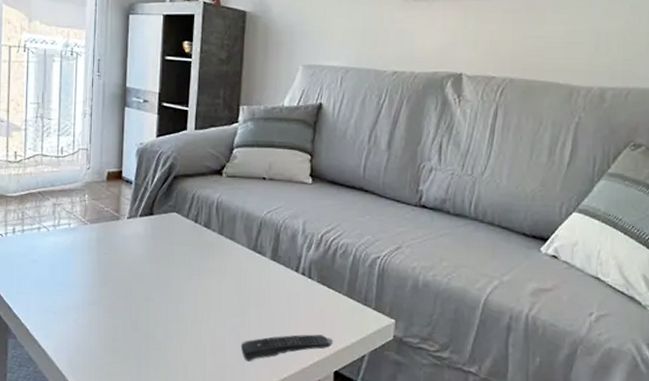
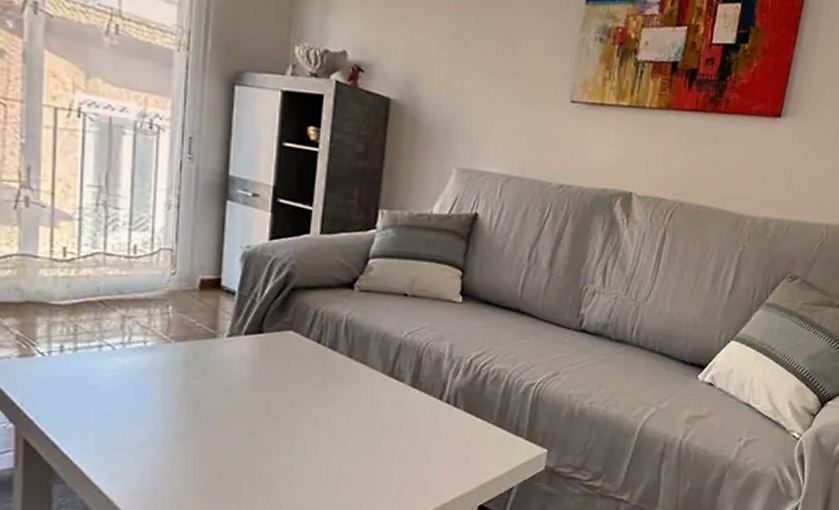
remote control: present [240,334,334,362] -> none [370,467,480,499]

